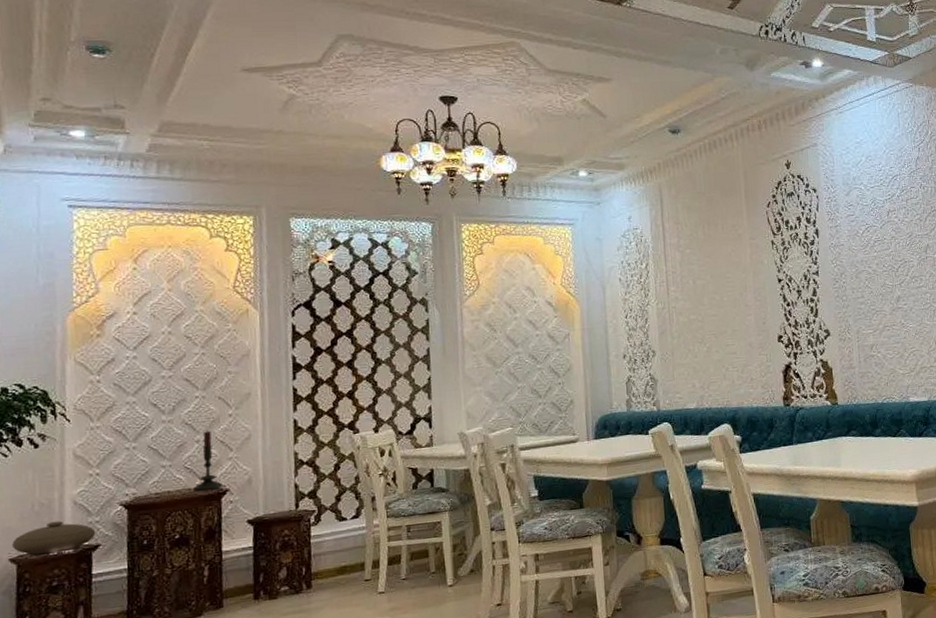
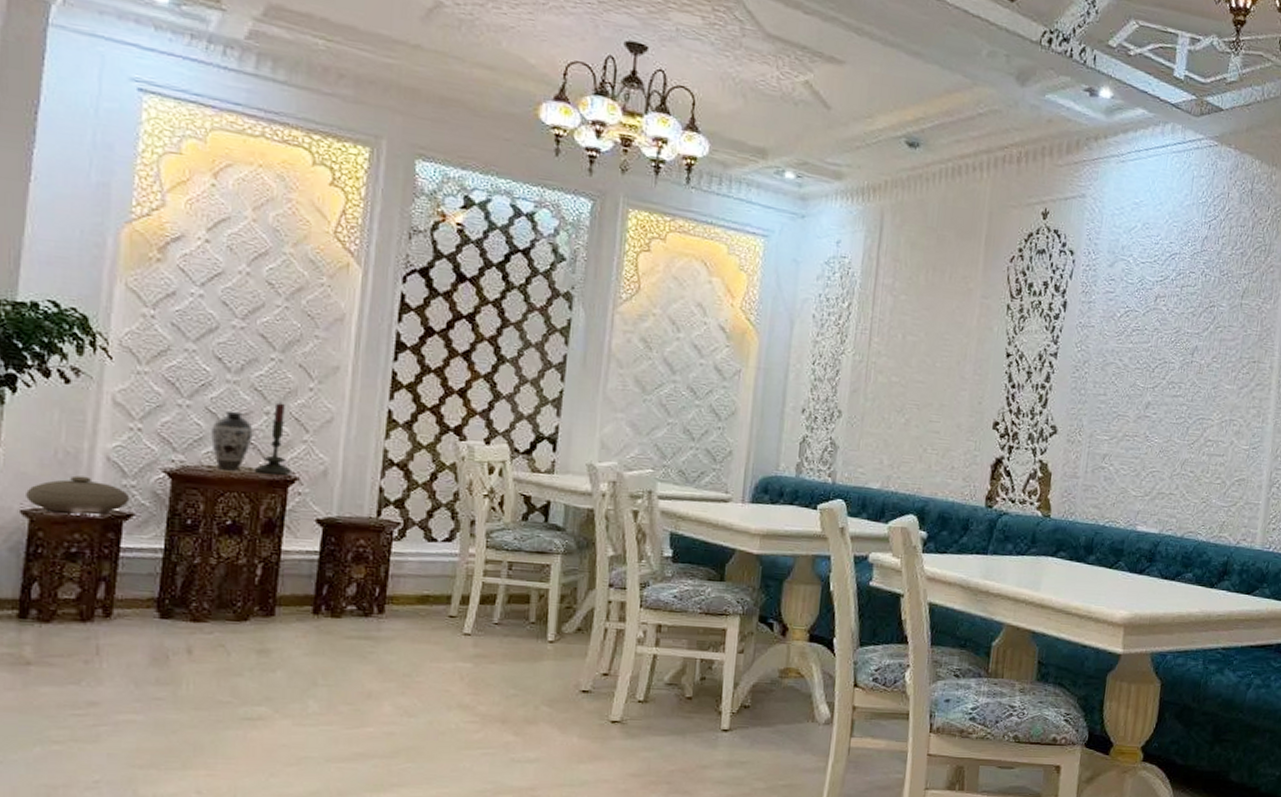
decorative vase: none [155,444,189,495] -> present [211,411,253,471]

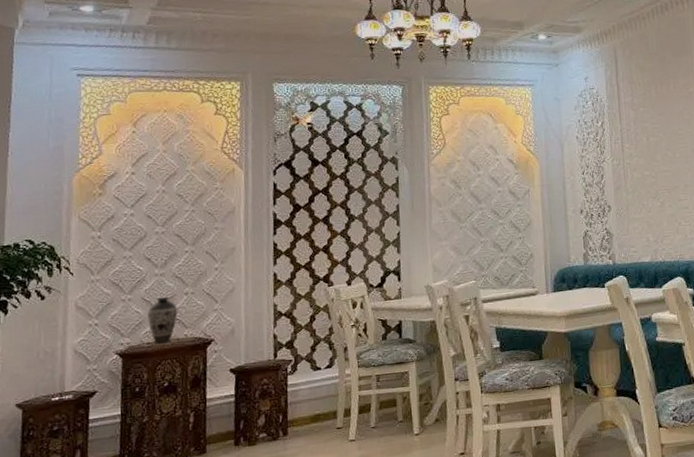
decorative bowl: present [26,475,130,515] -> none [19,368,94,402]
candle: present [255,401,291,476] -> none [182,282,208,342]

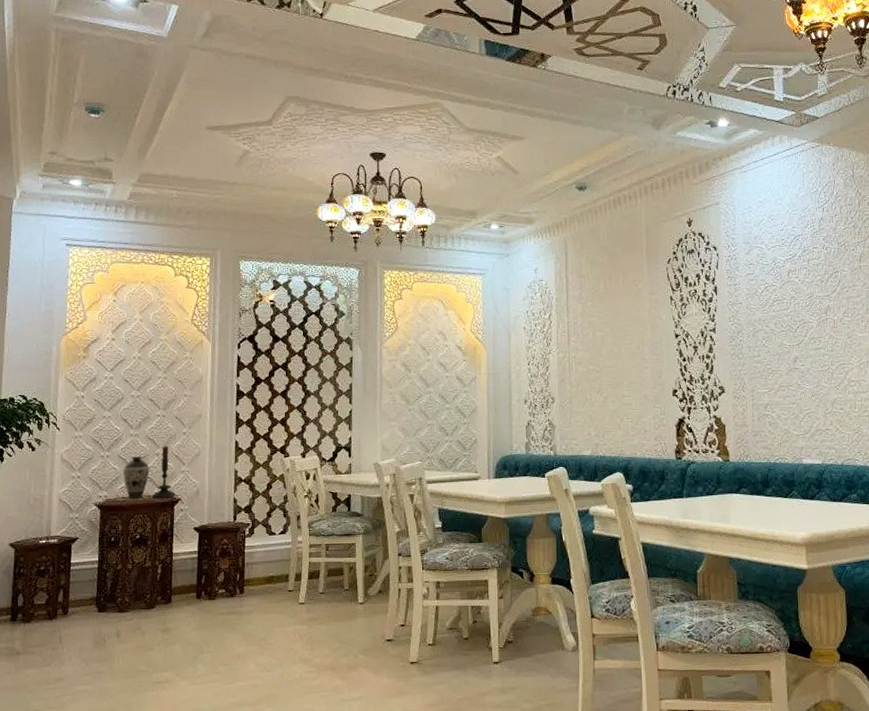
candle: none [182,282,208,342] -> present [153,445,176,499]

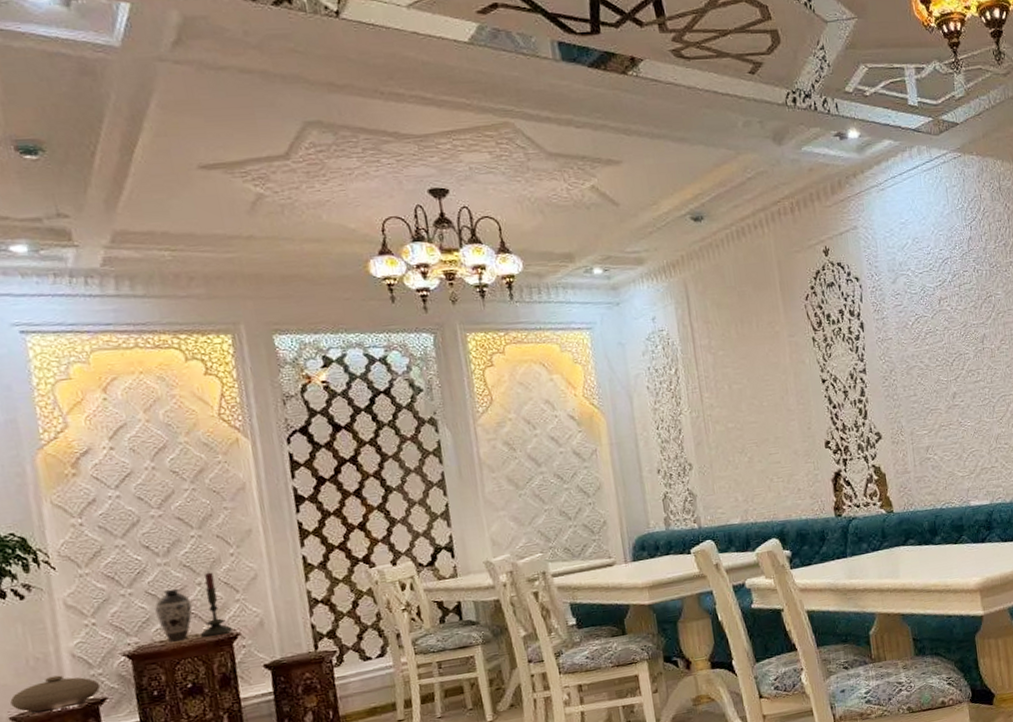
decorative bowl: none [12,514,75,543] -> present [10,675,101,713]

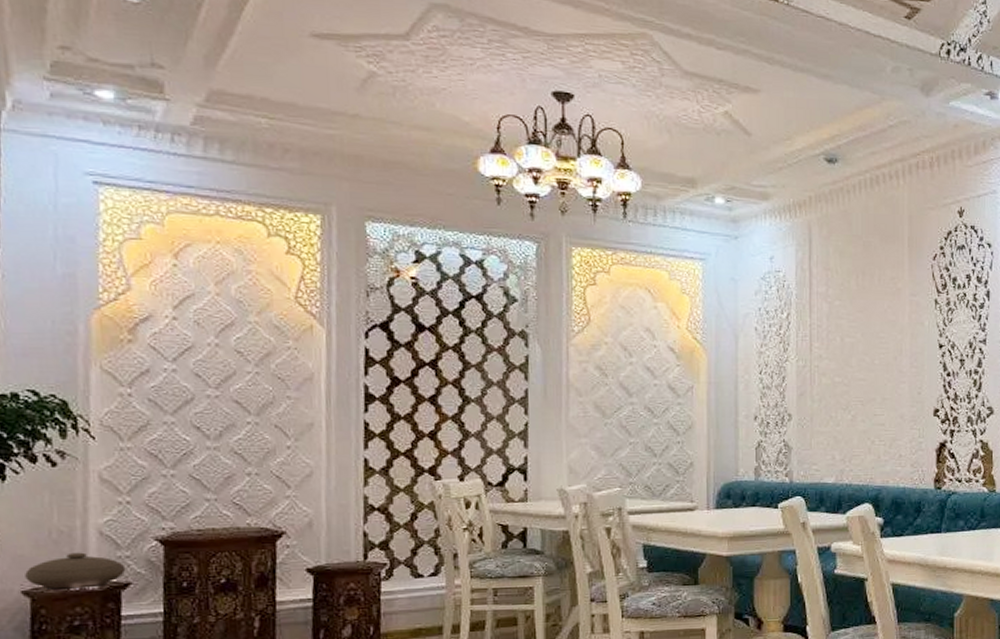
decorative vase: present [154,588,193,642] -> none [197,475,238,532]
candle: present [201,571,233,637] -> none [243,461,278,532]

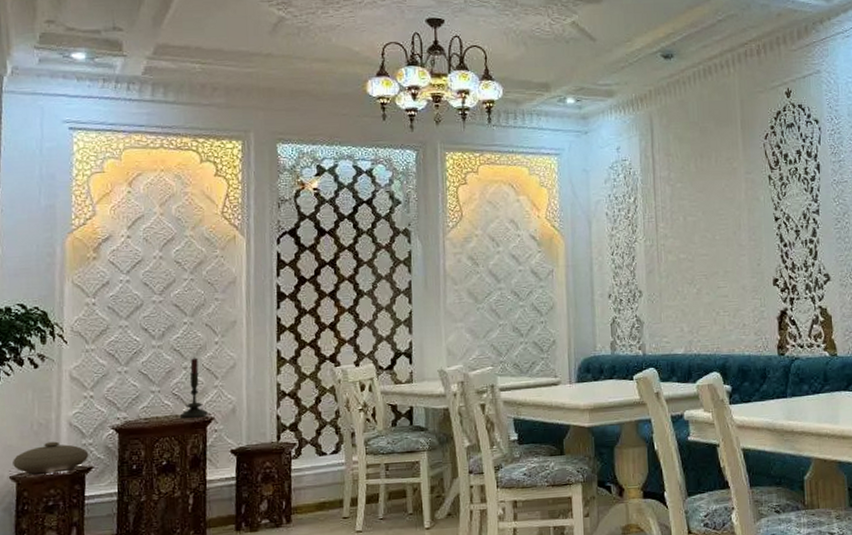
candle: none [243,461,278,532] -> present [181,356,208,419]

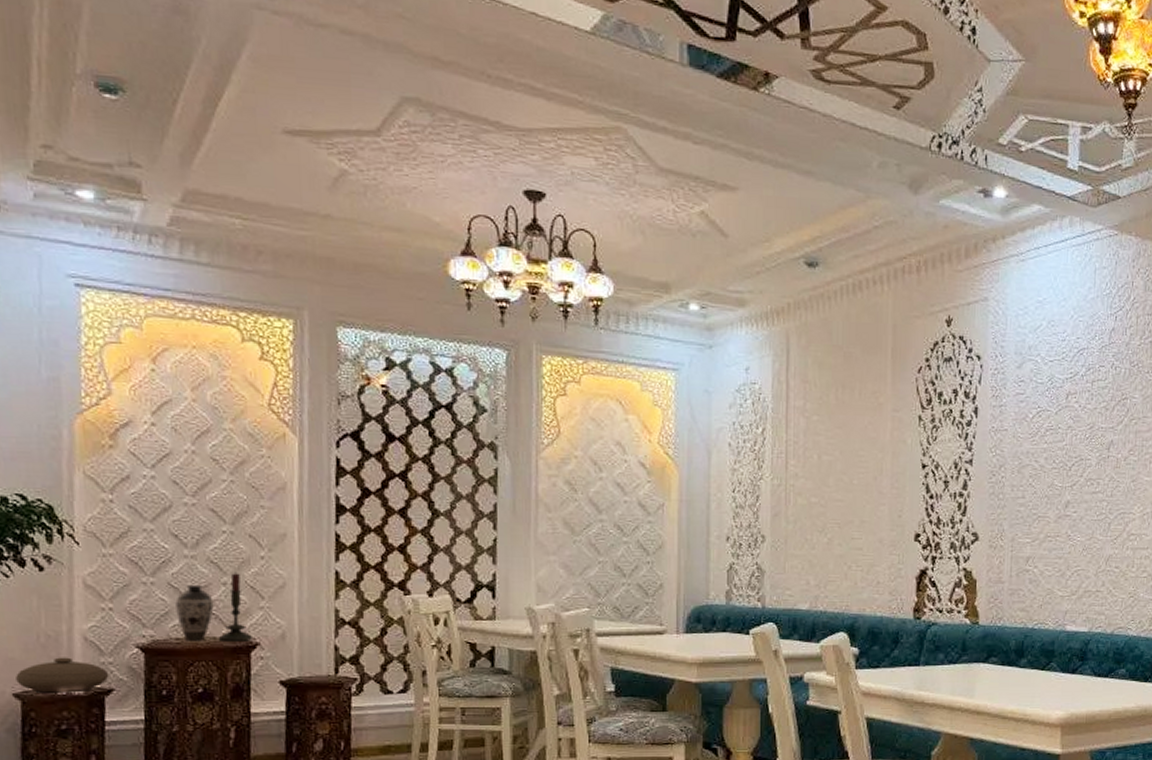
decorative vase: none [145,370,177,420] -> present [175,584,214,641]

